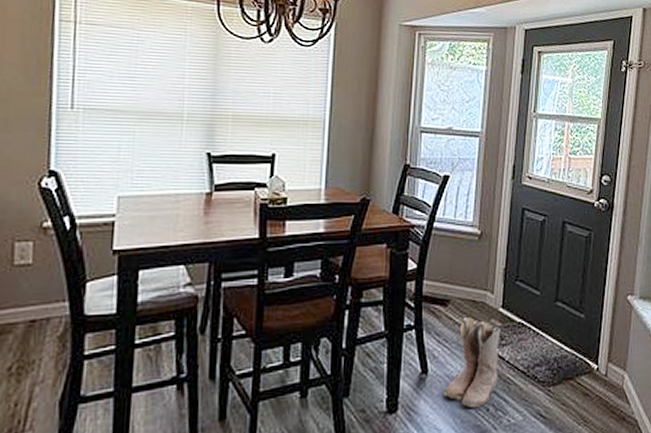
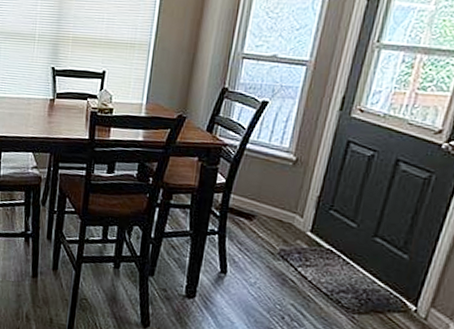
boots: present [444,317,502,409] -> none [240,234,308,314]

